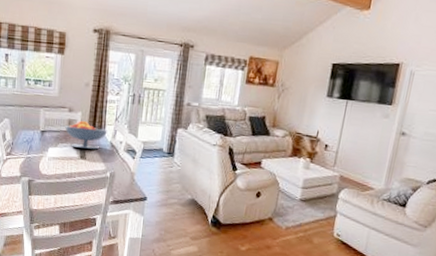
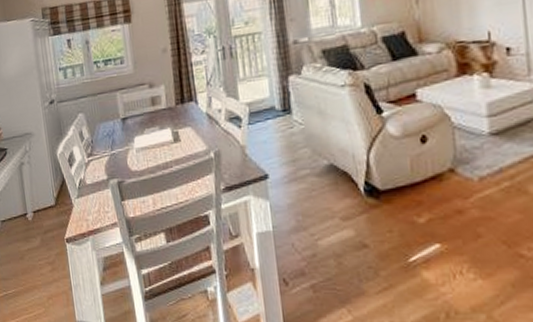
fruit bowl: present [65,120,107,150] -> none [148,94,200,130]

